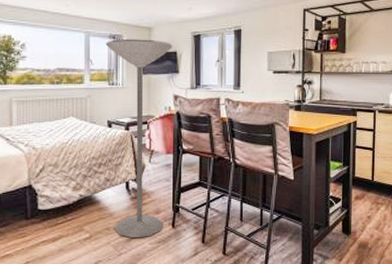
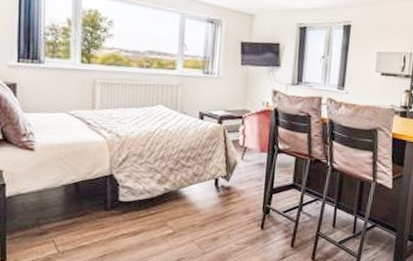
floor lamp: present [105,38,173,239] -> none [199,24,276,238]

